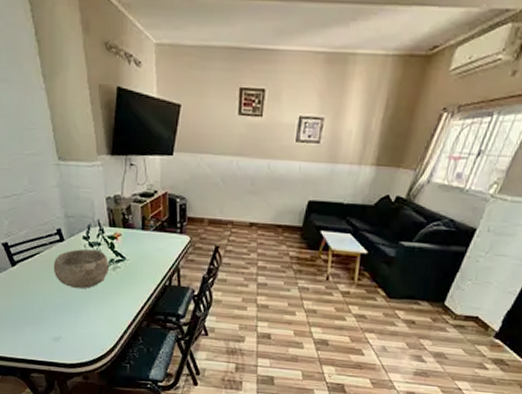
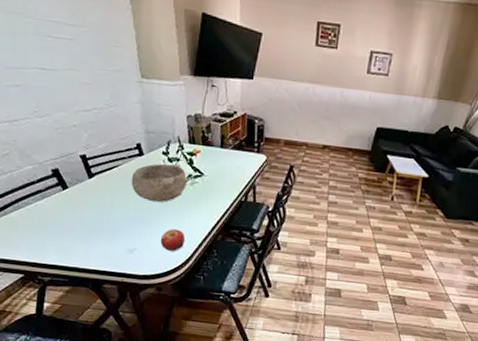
fruit: none [85,316,110,340] -> present [160,229,186,252]

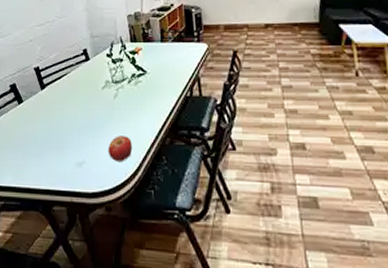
bowl: present [131,164,187,203] -> none [78,65,131,108]

